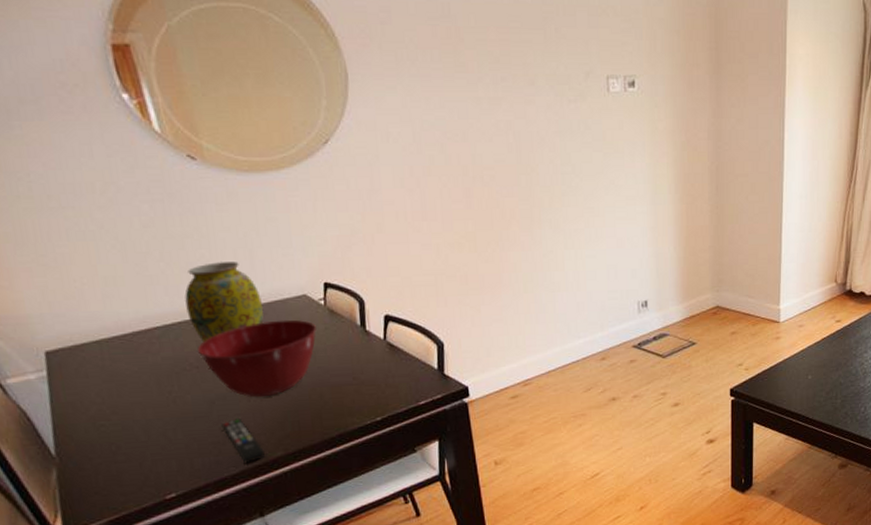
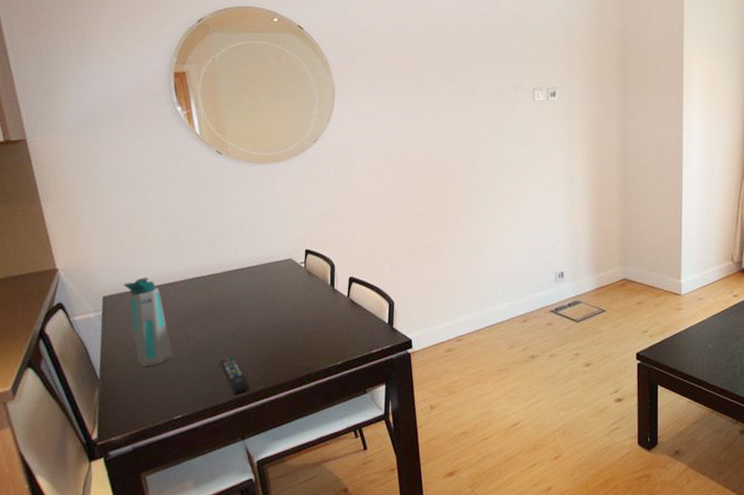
water bottle: none [74,324,156,437] -> present [124,277,173,366]
vase: present [184,262,264,342] -> none [204,232,259,294]
mixing bowl: present [198,319,316,398] -> none [209,278,297,340]

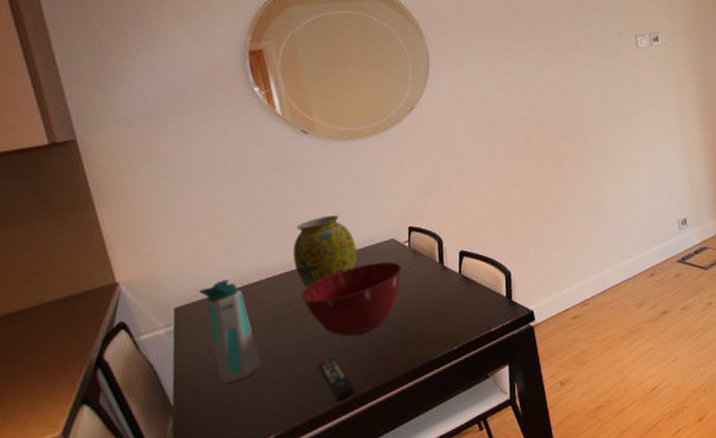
vase: none [204,232,259,294] -> present [293,215,358,289]
mixing bowl: none [209,278,297,340] -> present [301,261,402,337]

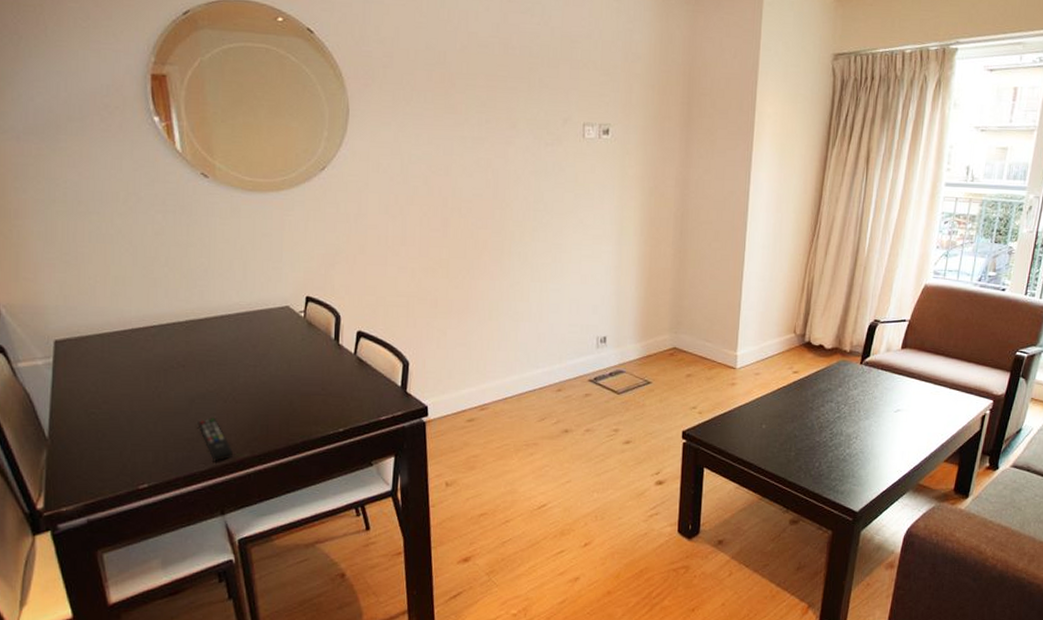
water bottle: present [199,279,262,383] -> none [81,320,140,425]
vase: present [293,215,358,289] -> none [182,270,248,343]
mixing bowl: present [301,261,402,337] -> none [186,328,294,400]

